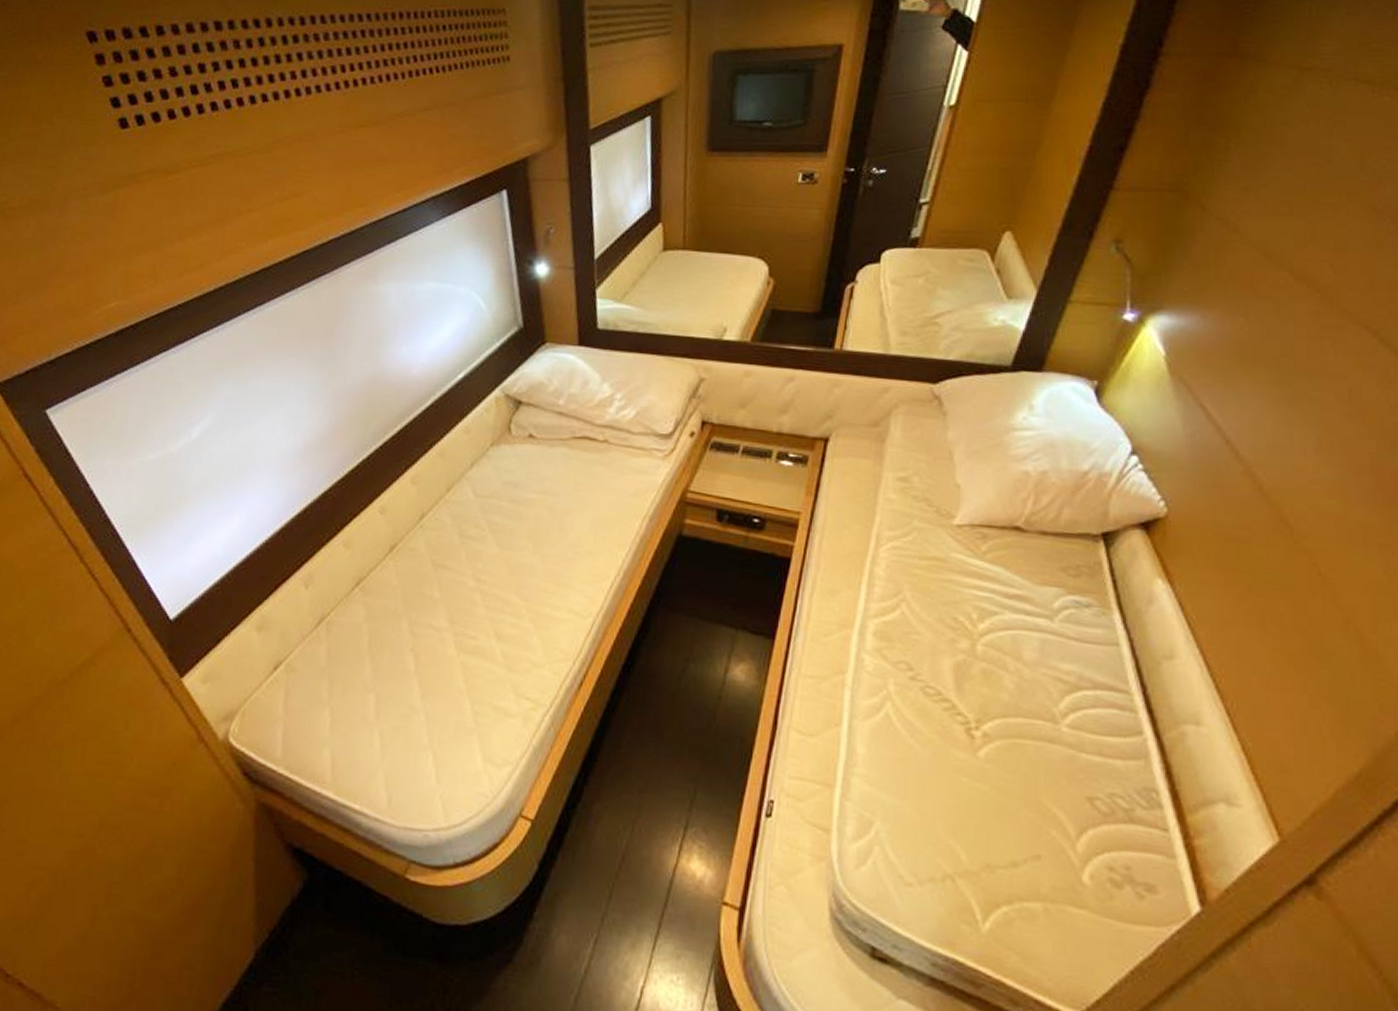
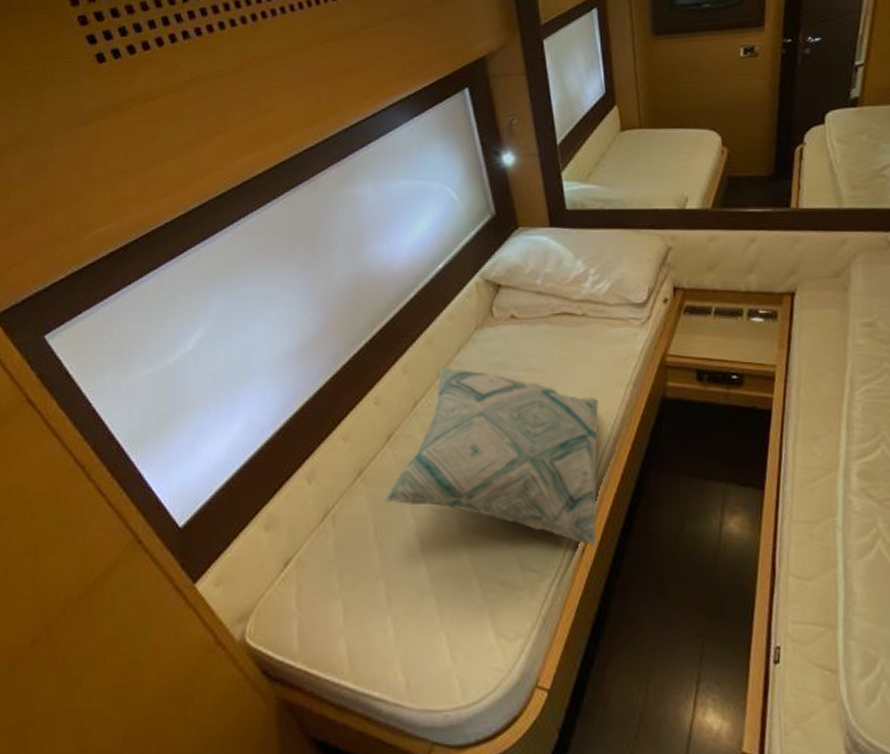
decorative pillow: none [382,481,612,683] -> present [385,367,599,549]

